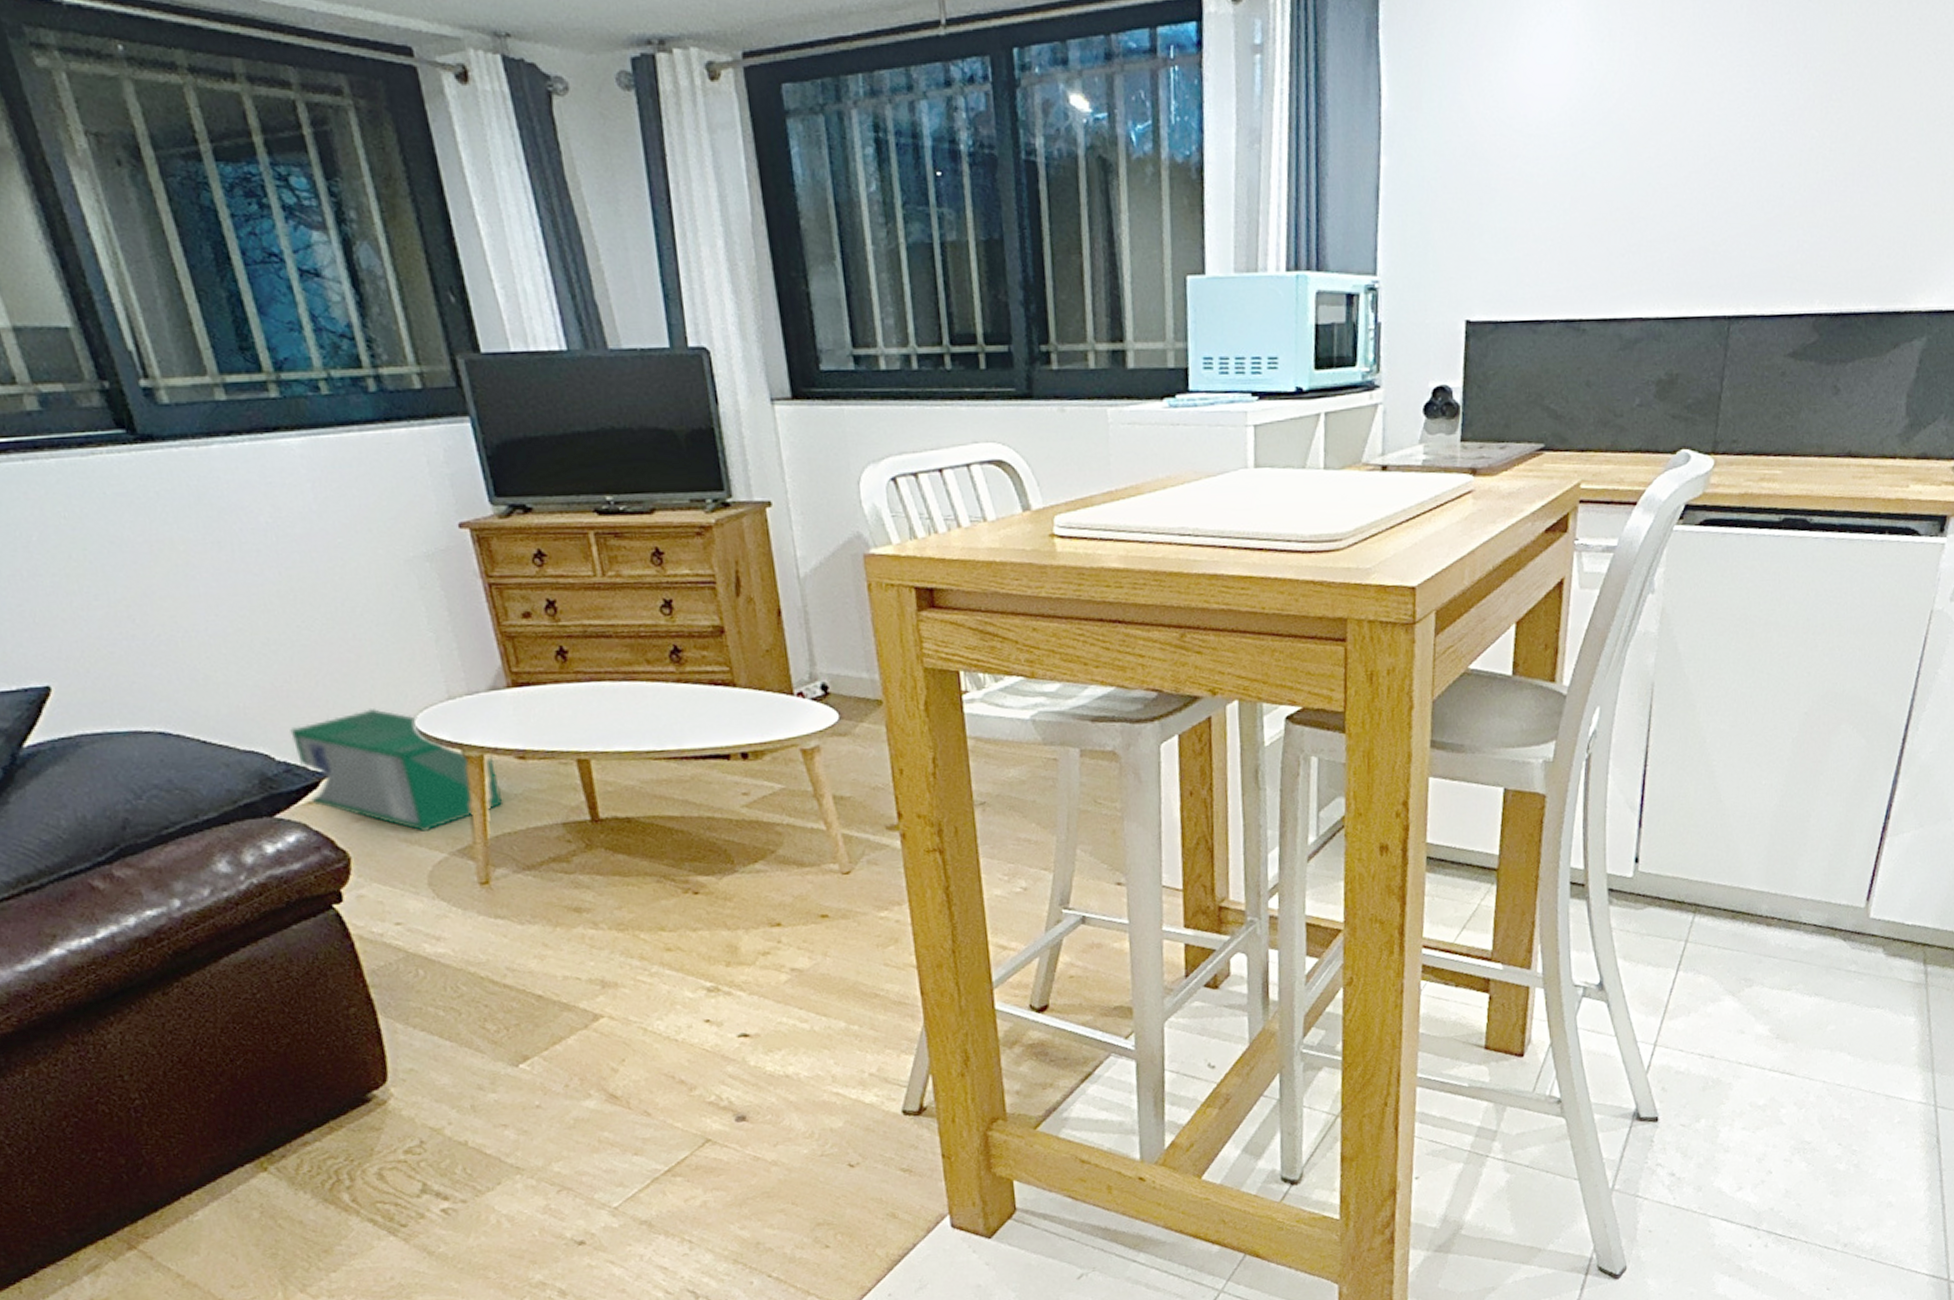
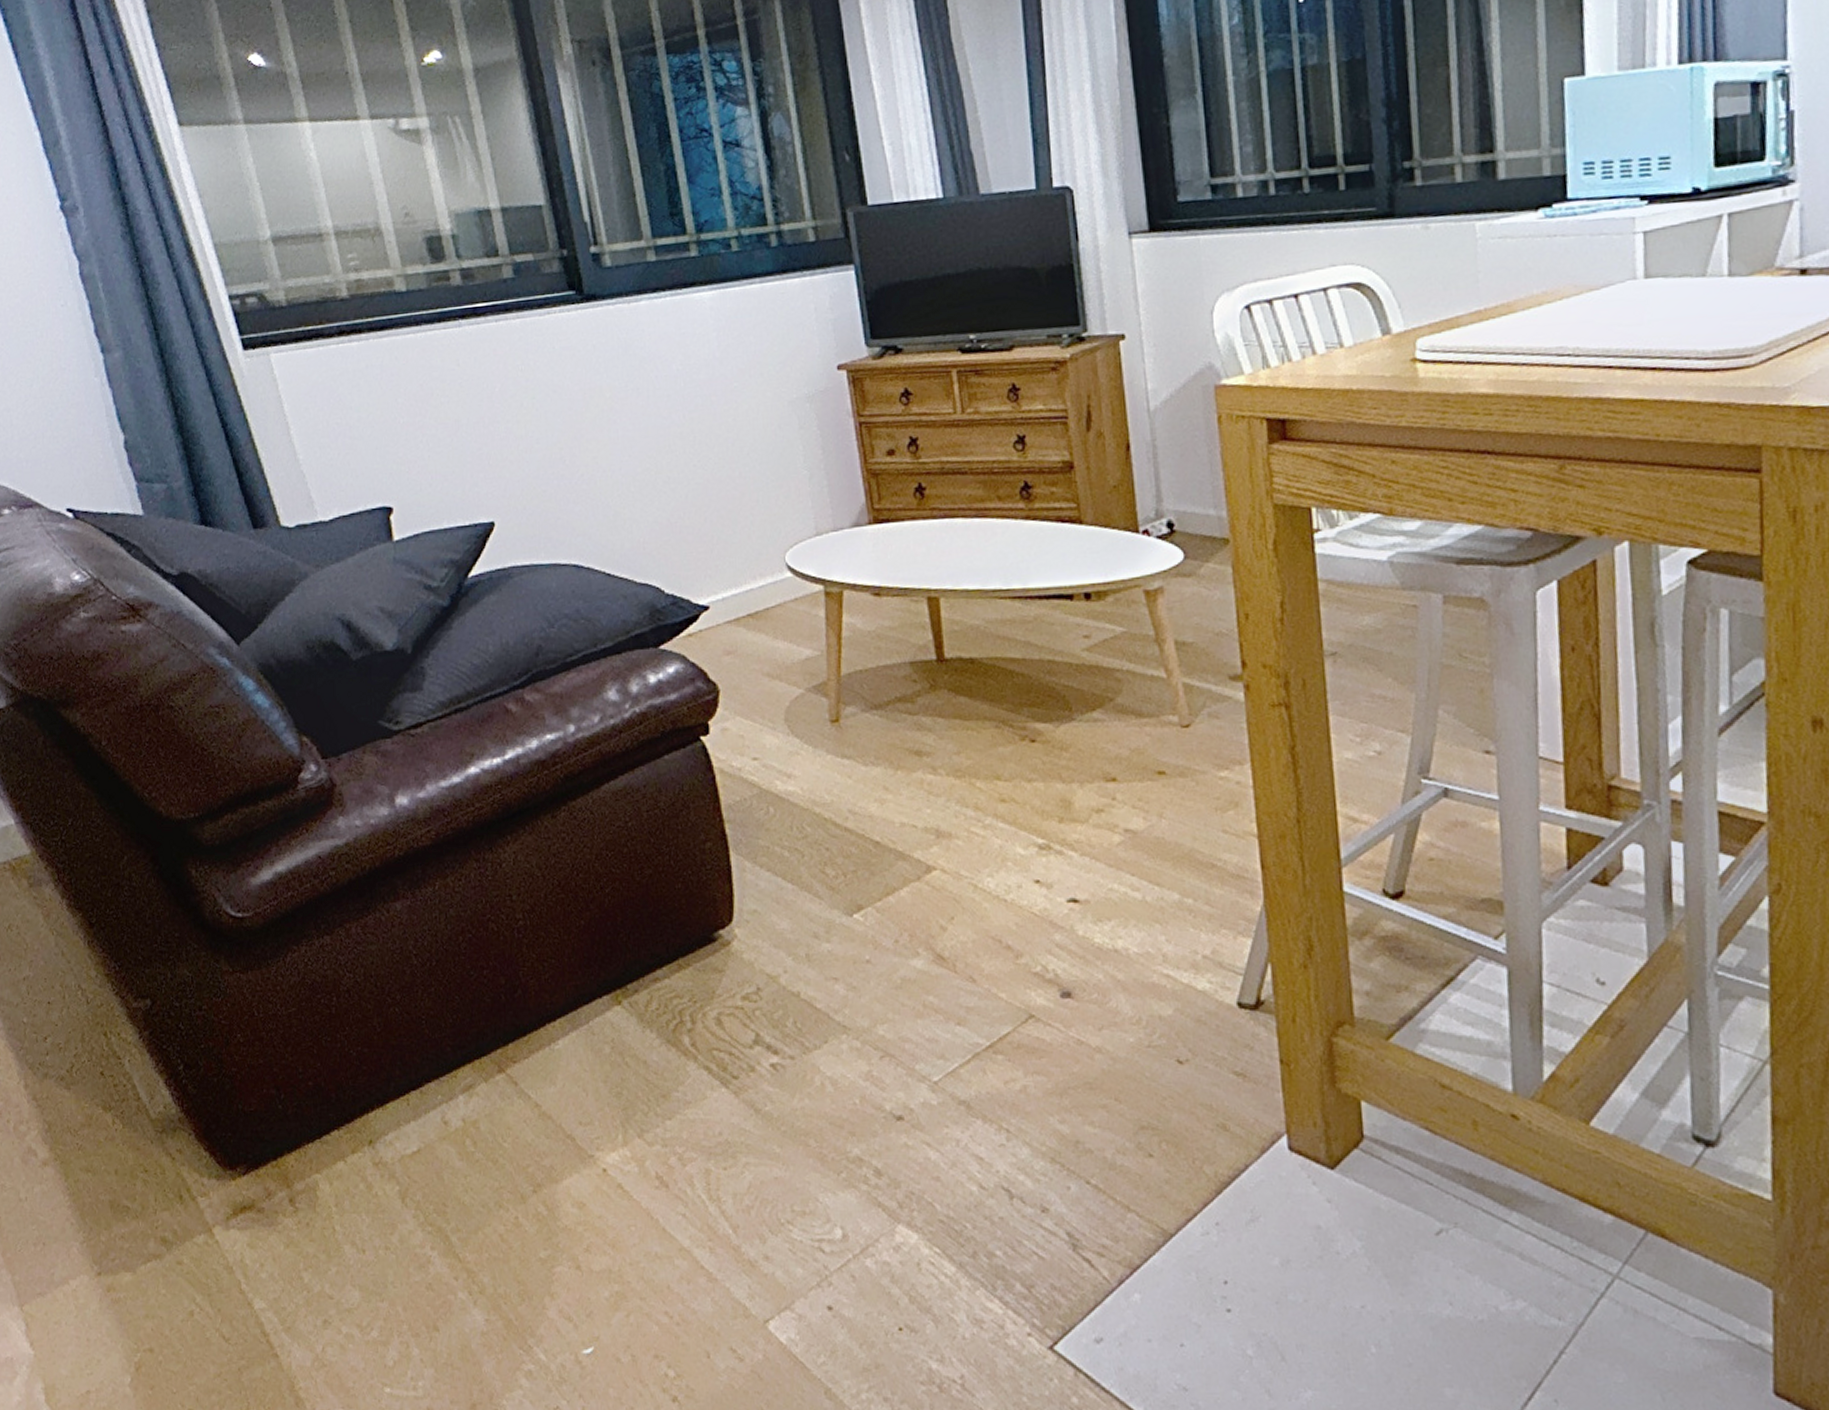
storage bin: present [290,709,504,832] -> none [679,544,858,666]

